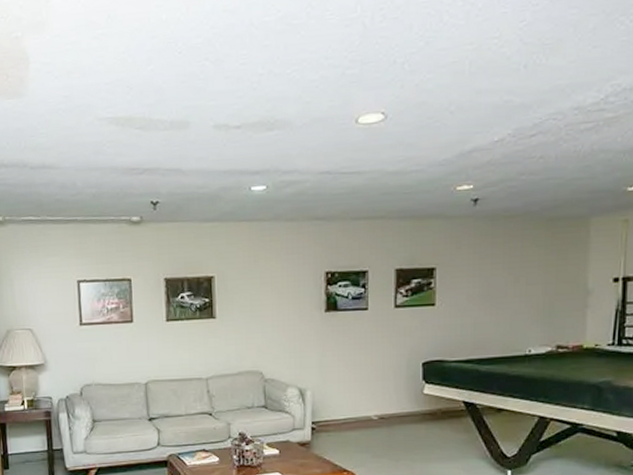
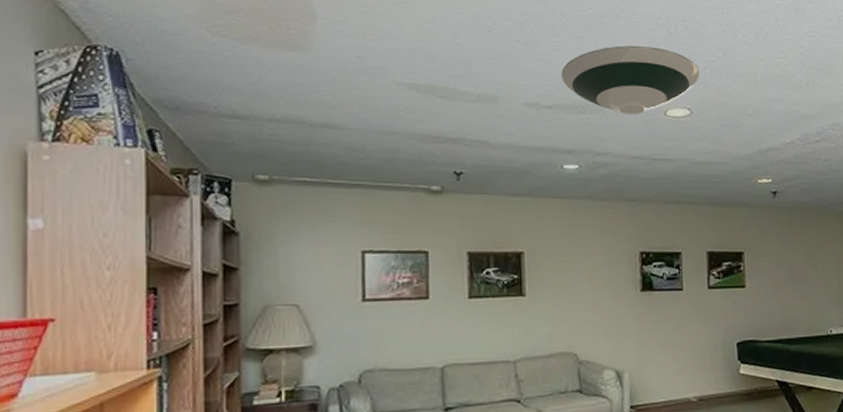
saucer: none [249,45,396,127] -> present [561,46,699,115]

